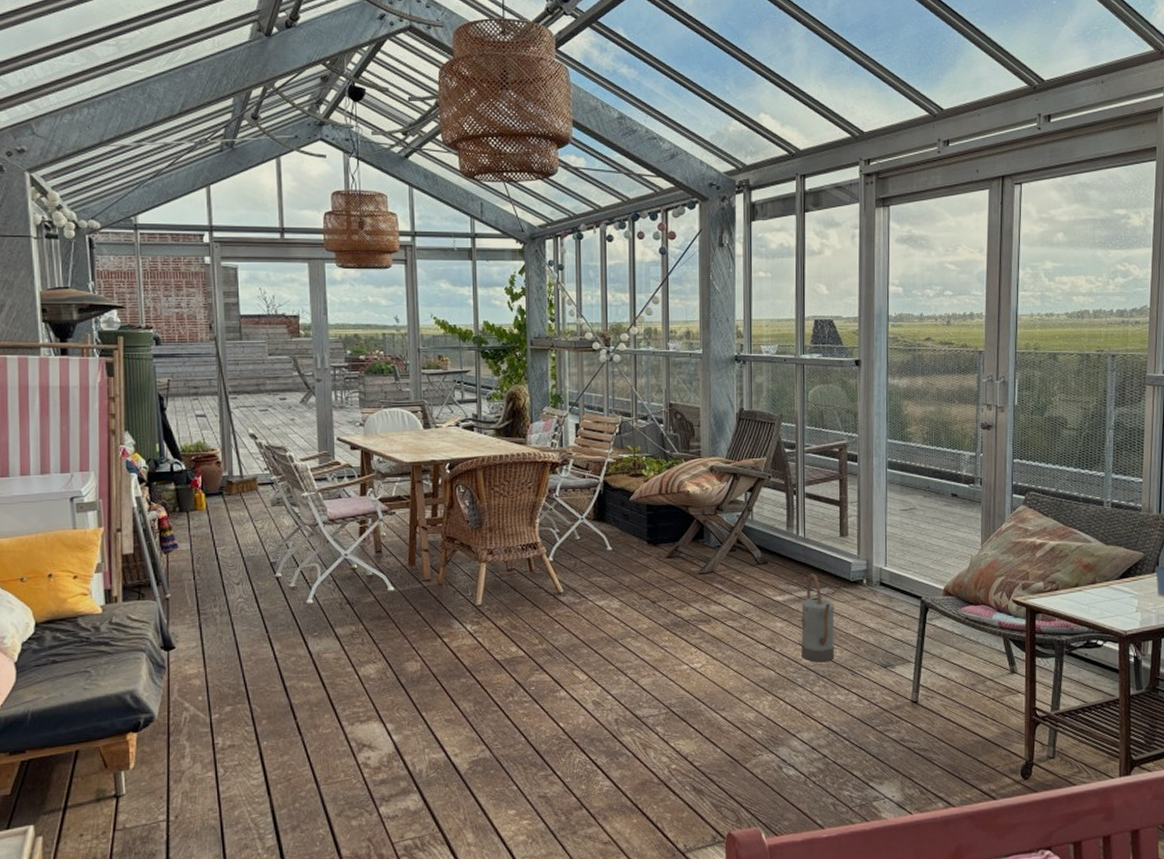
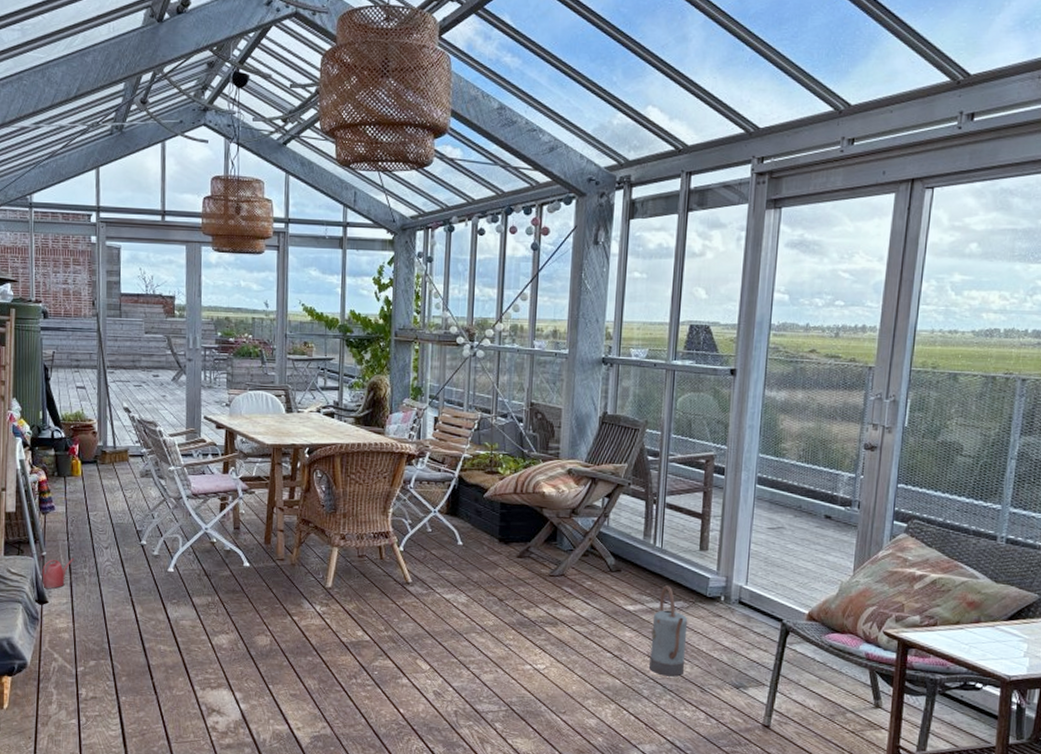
watering can: none [167,597,202,634] -> present [42,557,74,590]

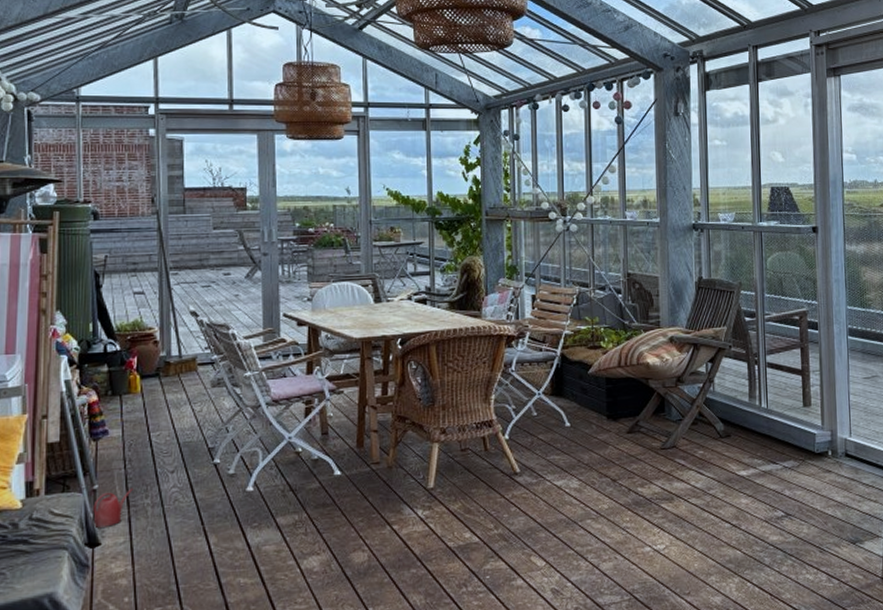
watering can: present [649,585,688,677] -> none [766,446,802,540]

